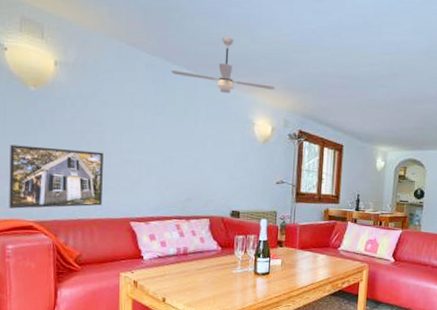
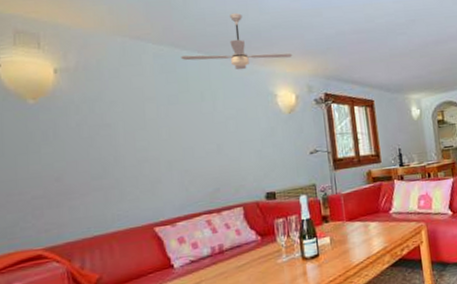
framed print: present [9,144,103,209] -> none [9,156,120,239]

